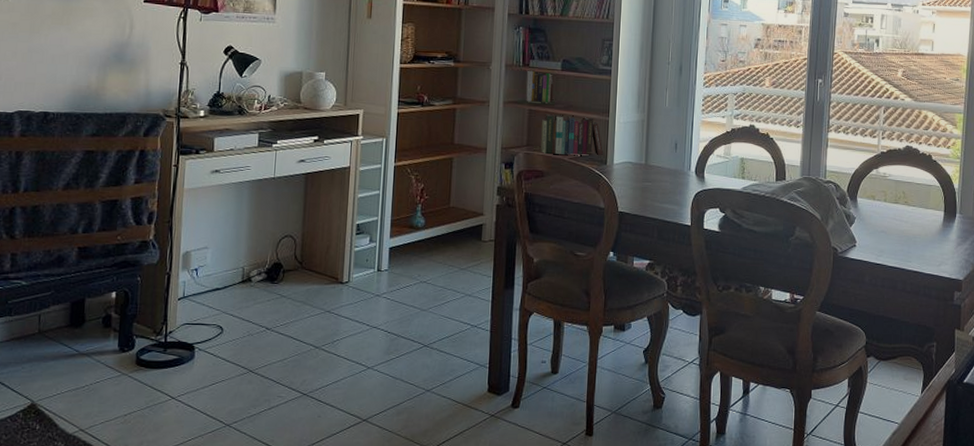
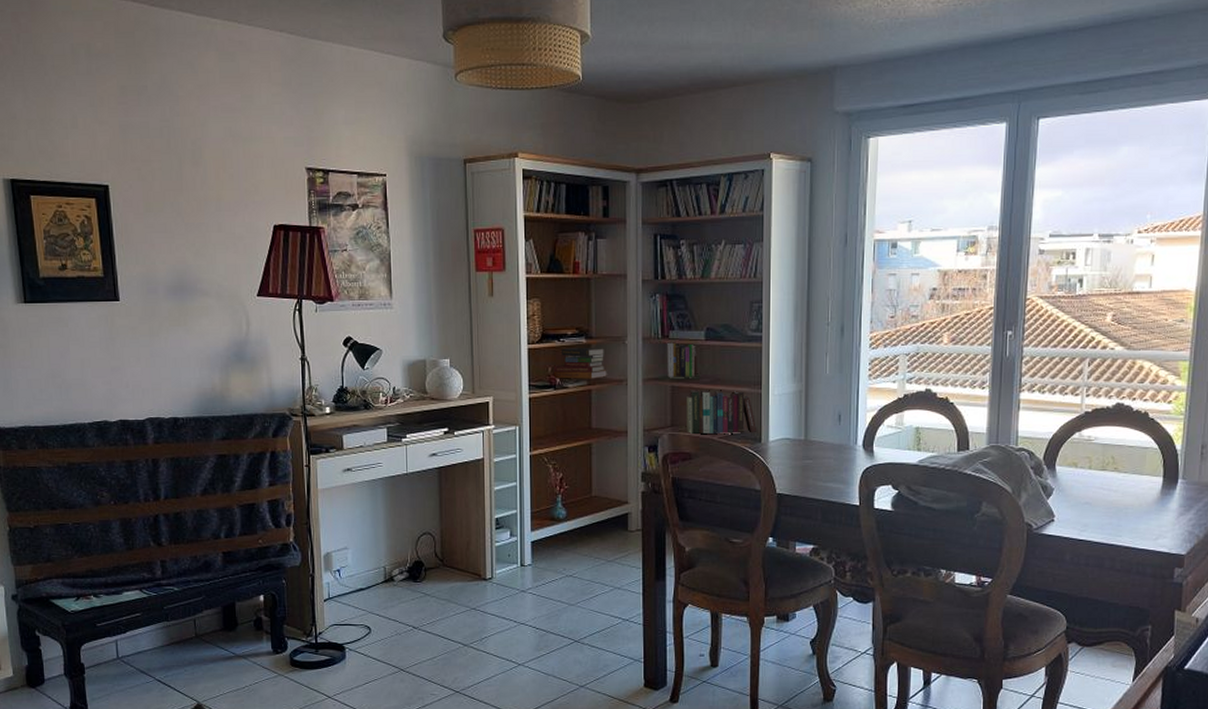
books: none [421,69,471,99] -> present [553,348,607,379]

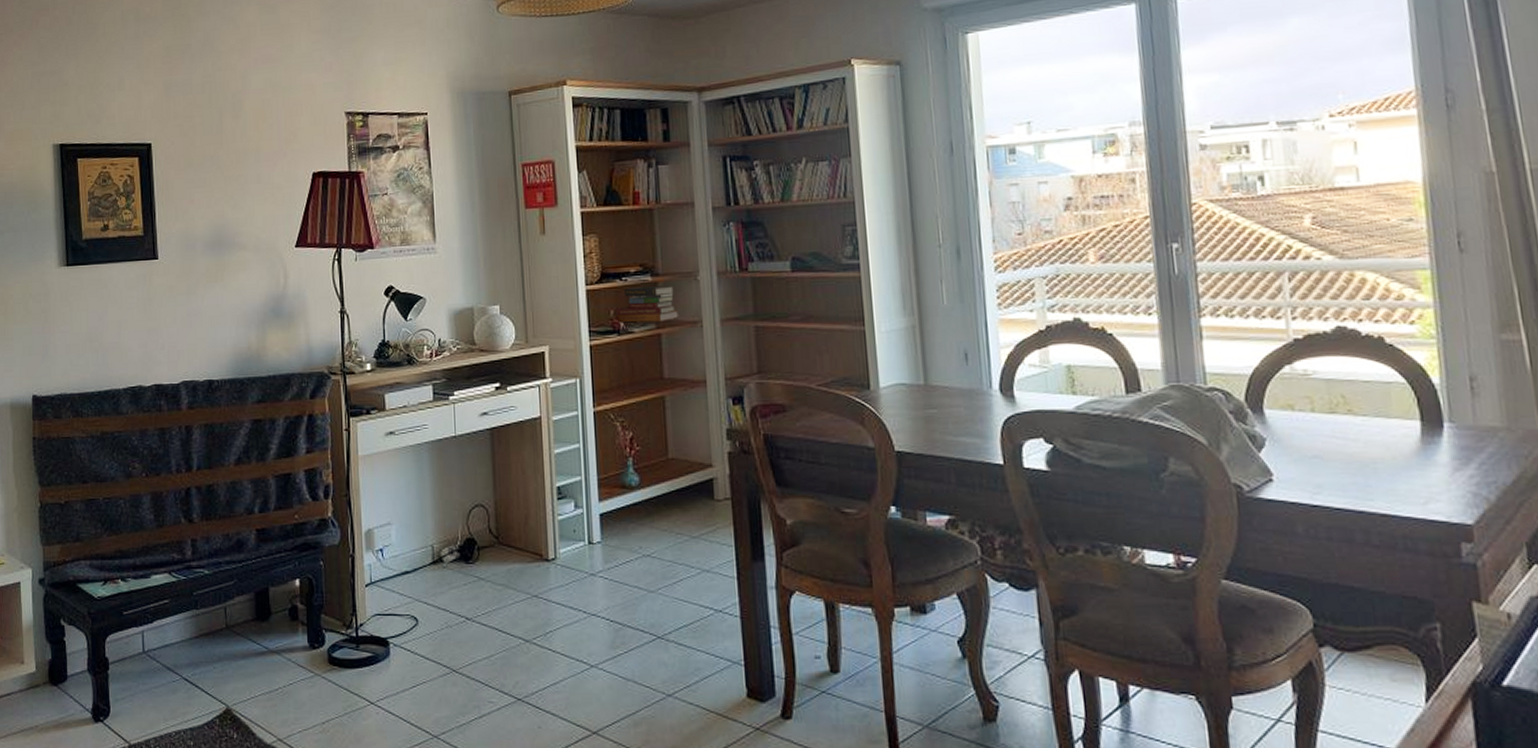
books: present [666,342,697,377] -> none [745,275,785,316]
books: present [685,390,757,434] -> none [773,327,864,381]

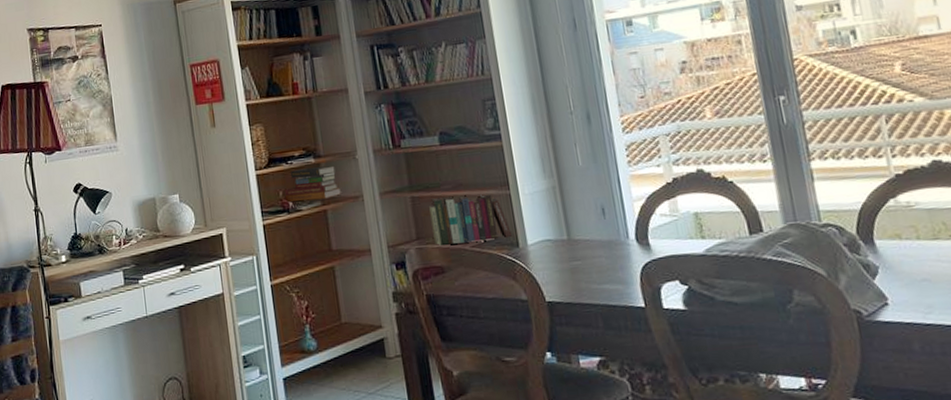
books: none [773,327,864,381] -> present [428,193,513,245]

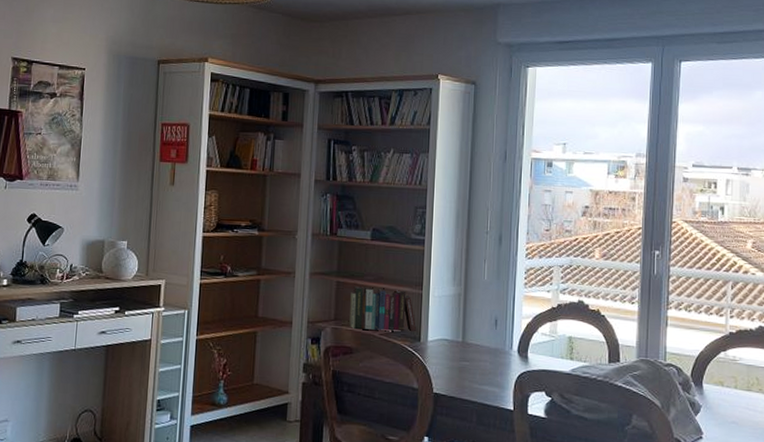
books: present [284,165,341,203] -> none [225,238,276,270]

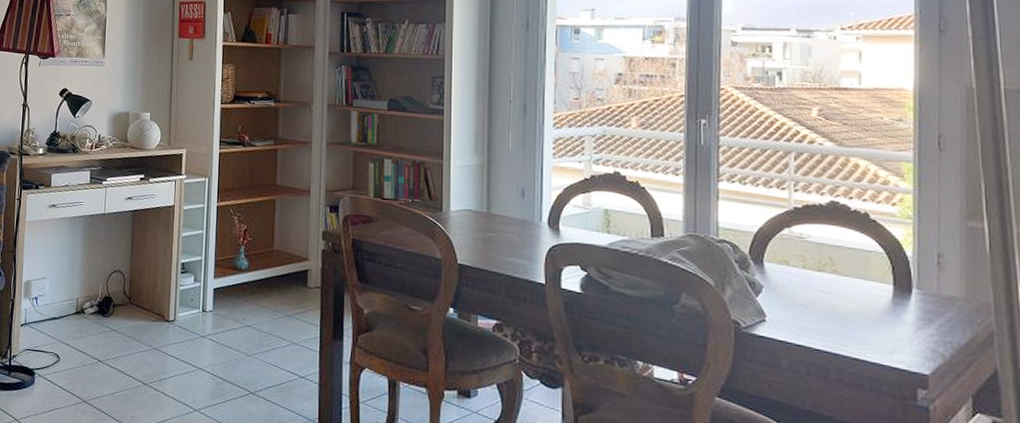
books: none [332,239,363,274] -> present [349,110,380,144]

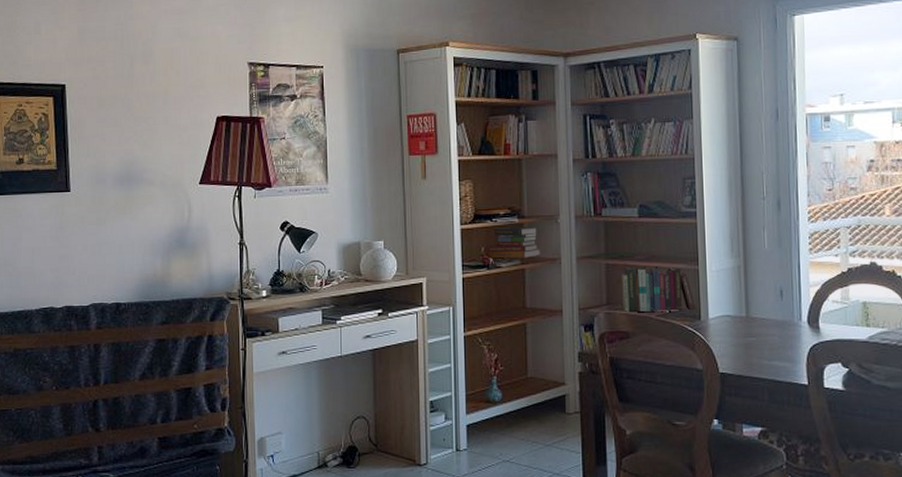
books: none [242,109,293,140] -> present [486,227,540,259]
books: present [349,110,380,144] -> none [599,220,632,255]

